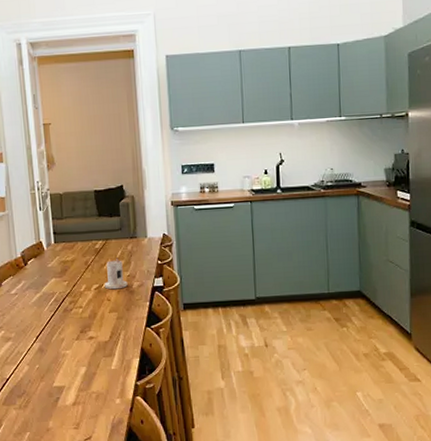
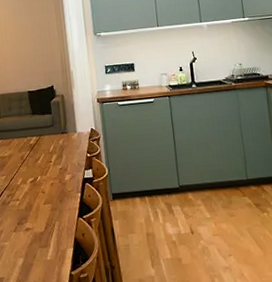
candle: present [104,258,128,290] -> none [39,152,60,182]

